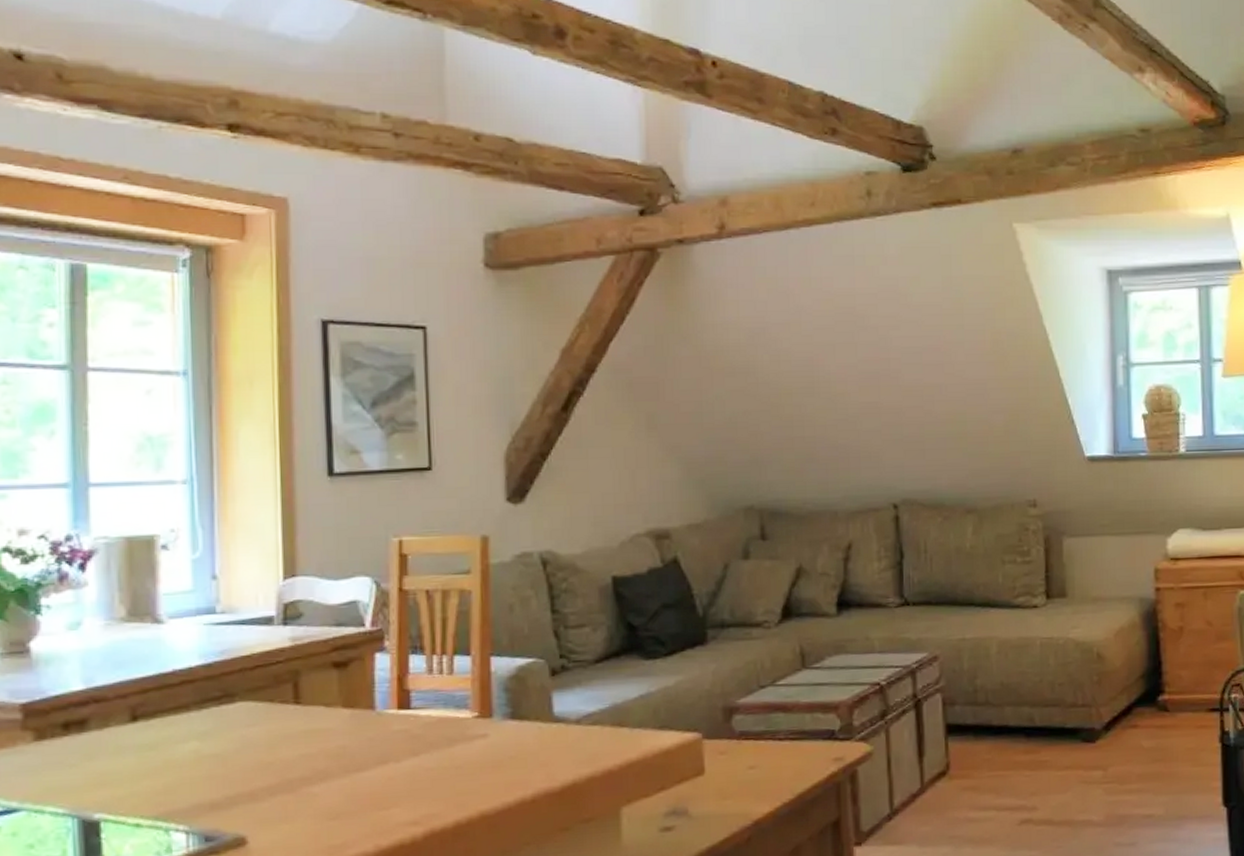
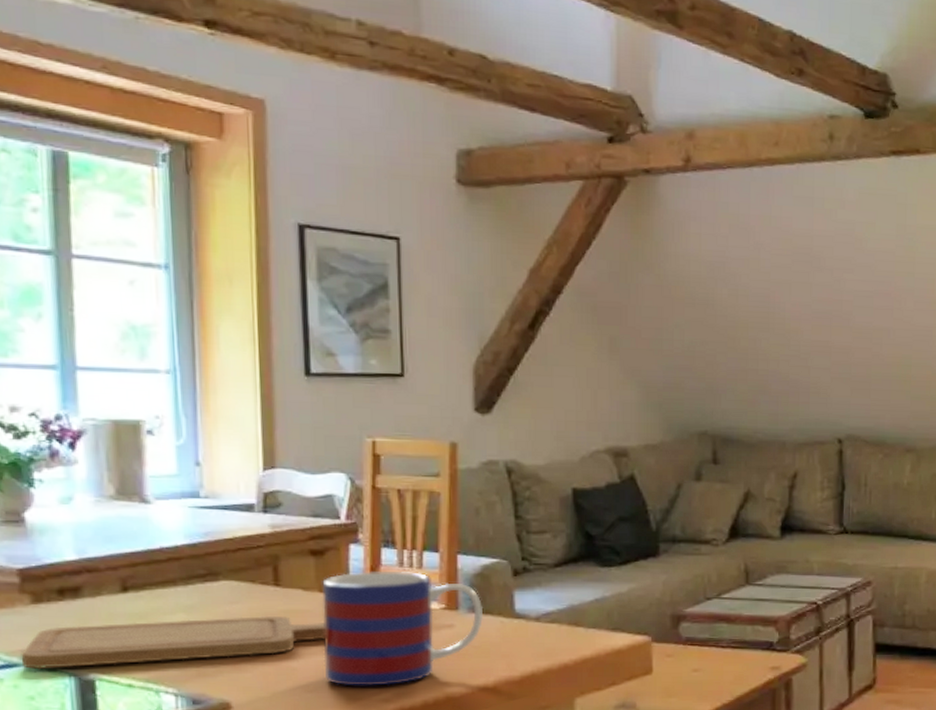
chopping board: none [21,737,349,814] -> present [21,615,326,670]
mug: none [345,678,519,810] -> present [322,572,483,686]

